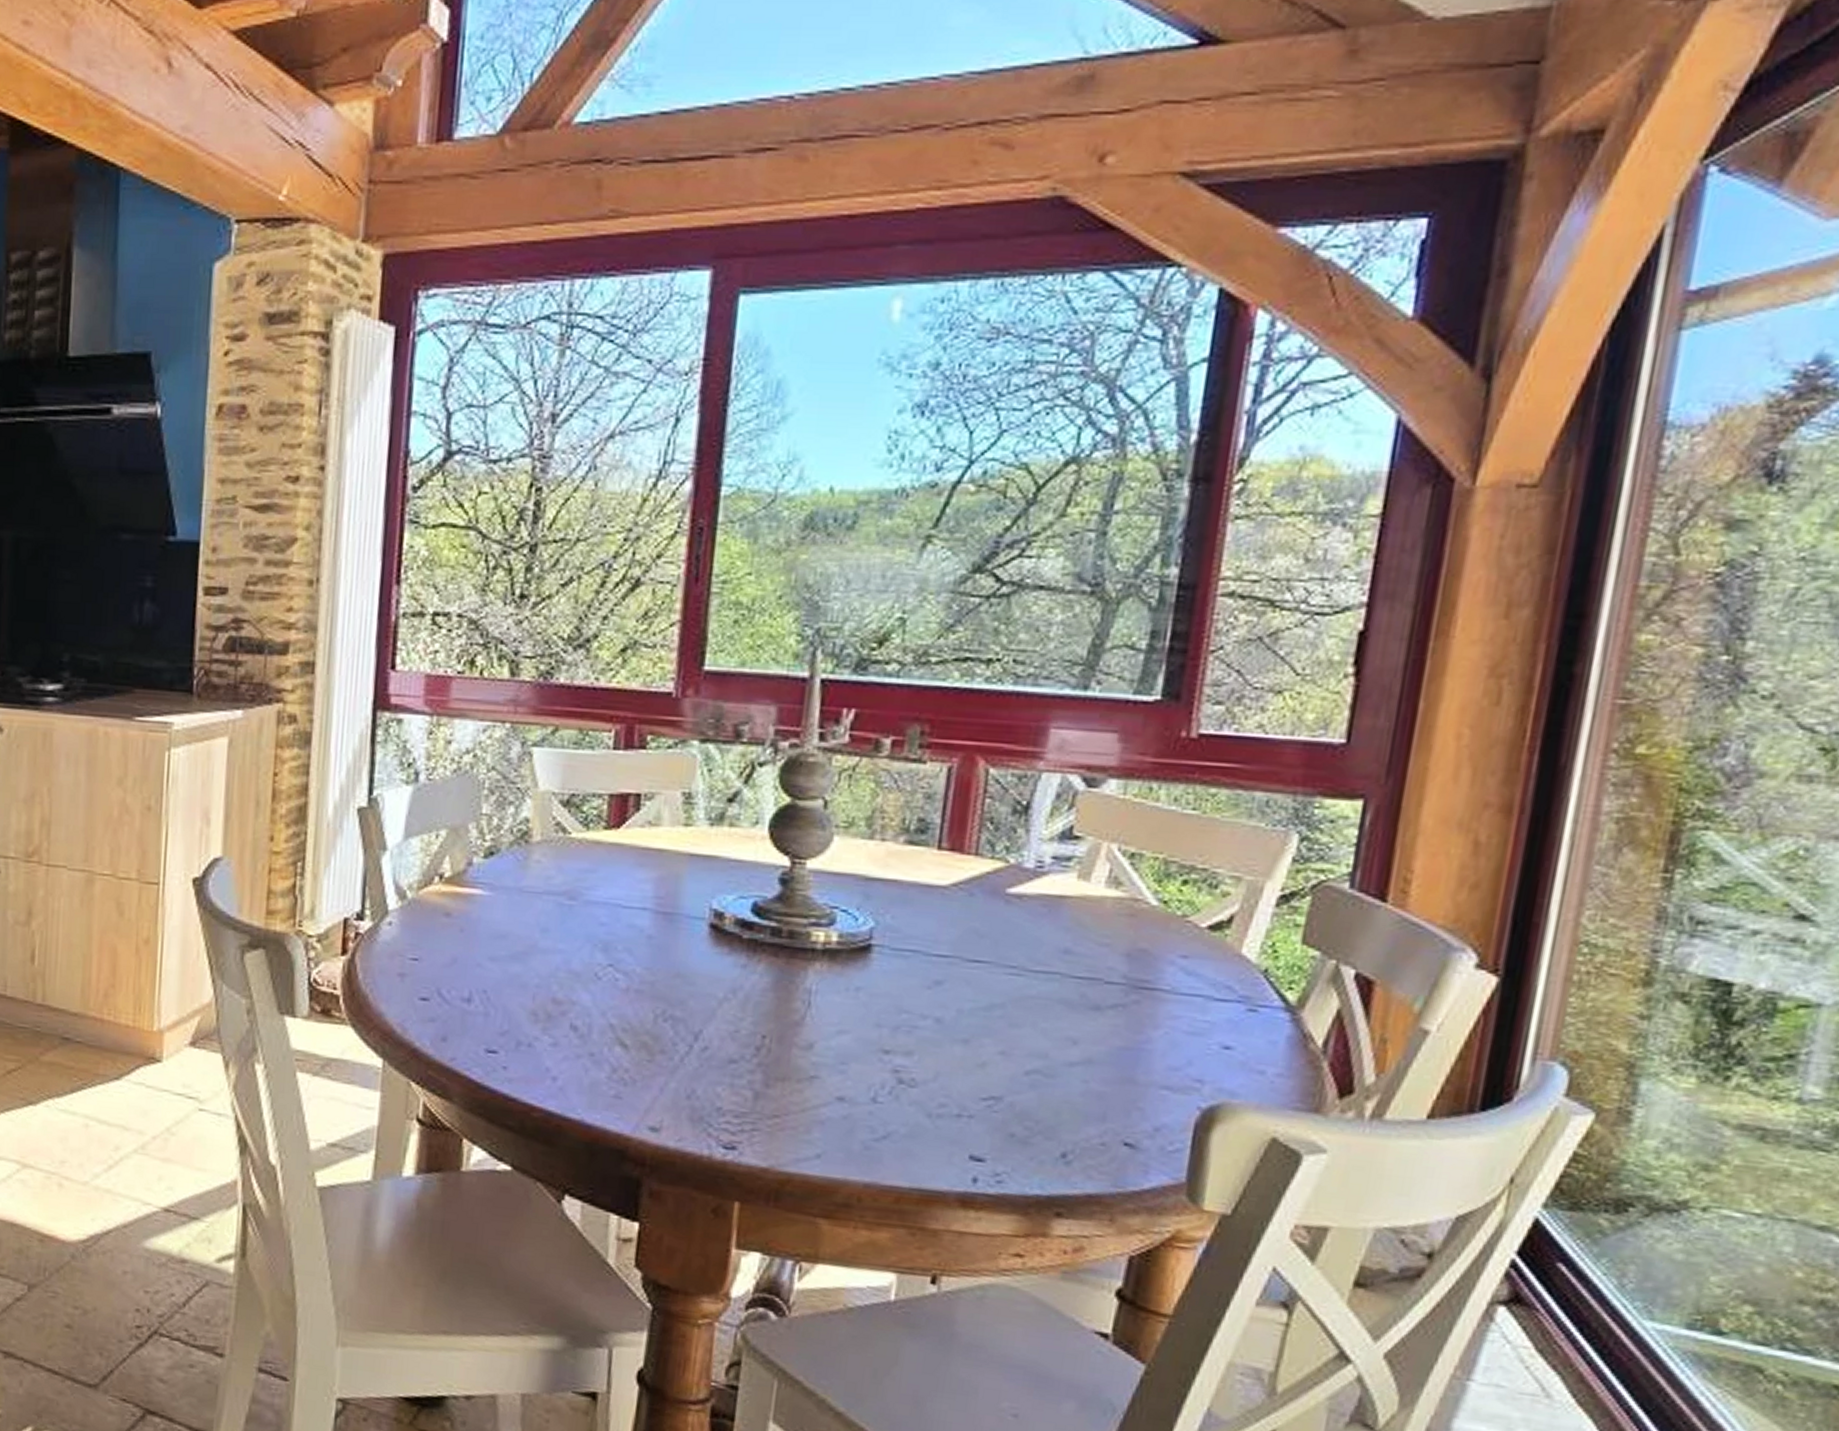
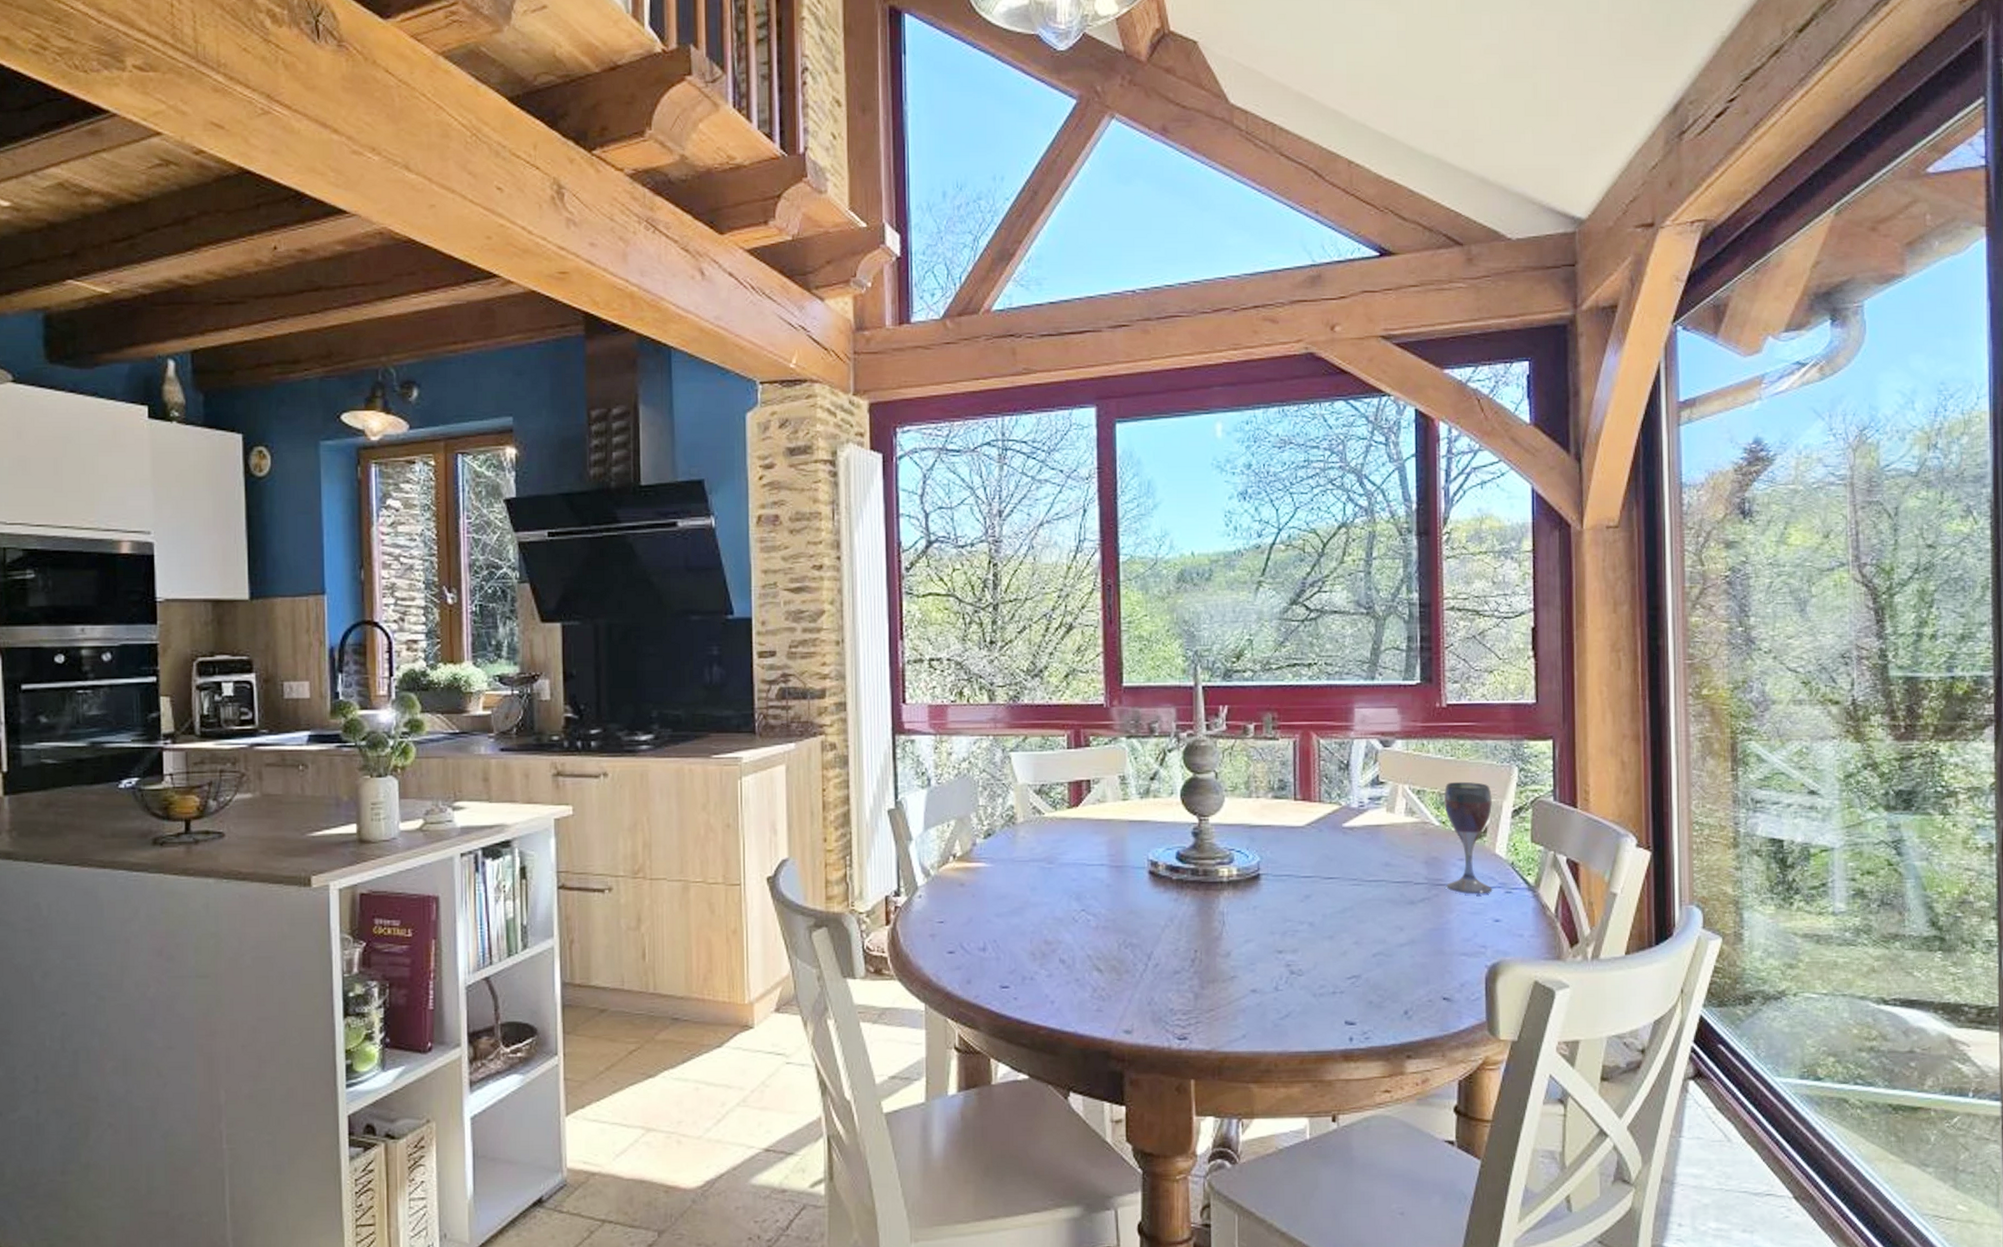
cup: none [1153,846,1250,1009] -> present [1443,781,1493,895]

